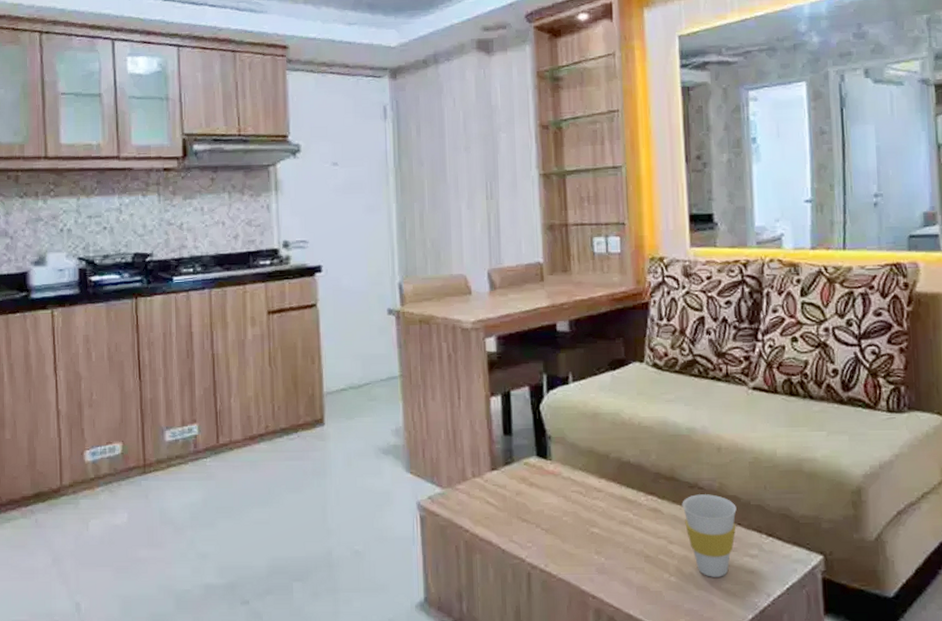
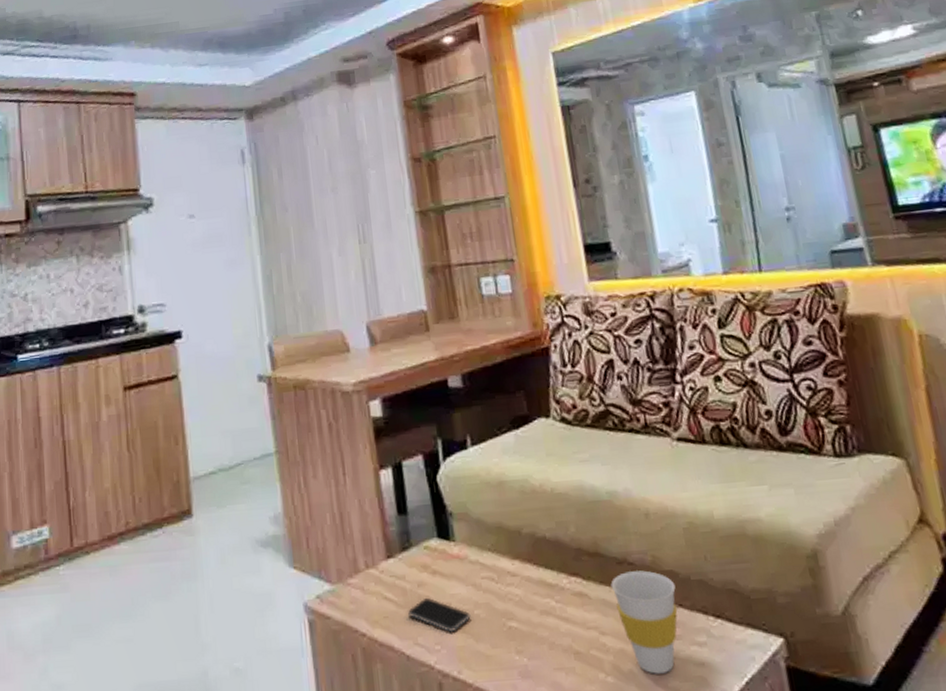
smartphone: none [506,505,560,533] -> present [408,598,471,632]

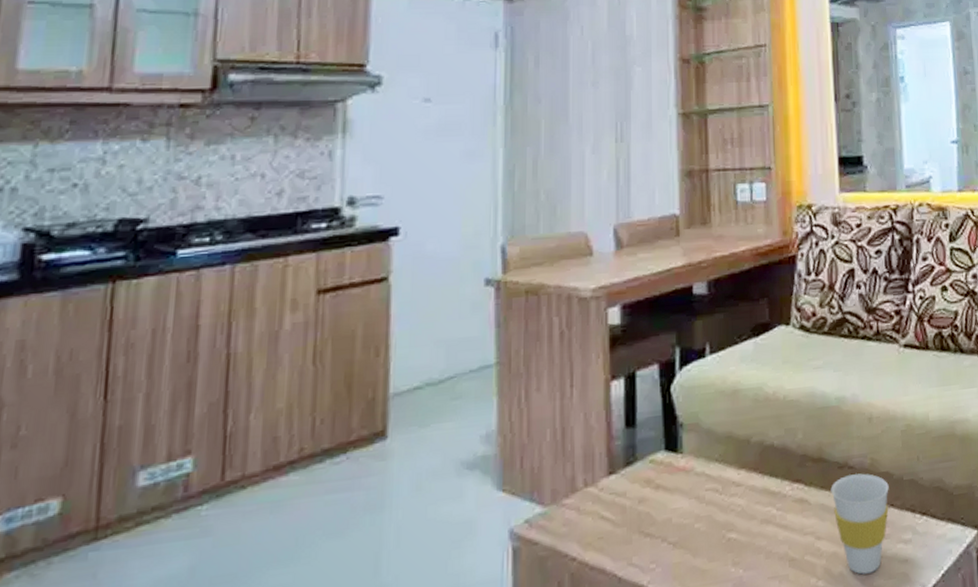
smartphone: present [408,598,471,632] -> none [625,514,691,549]

